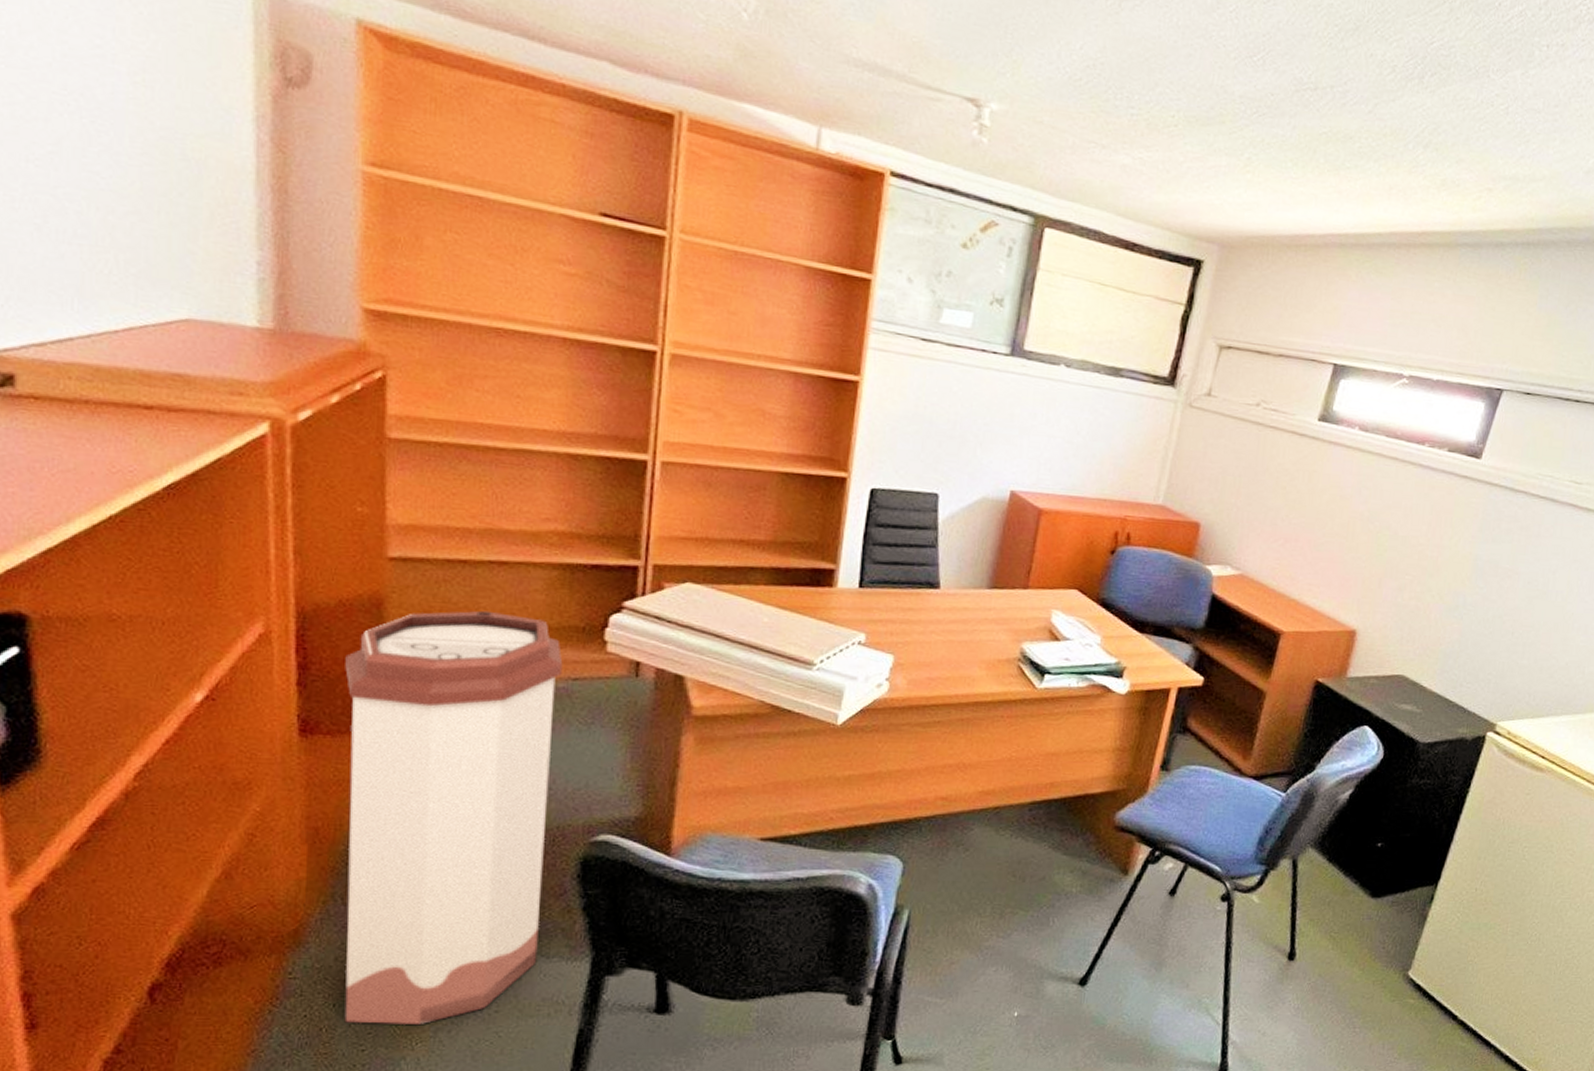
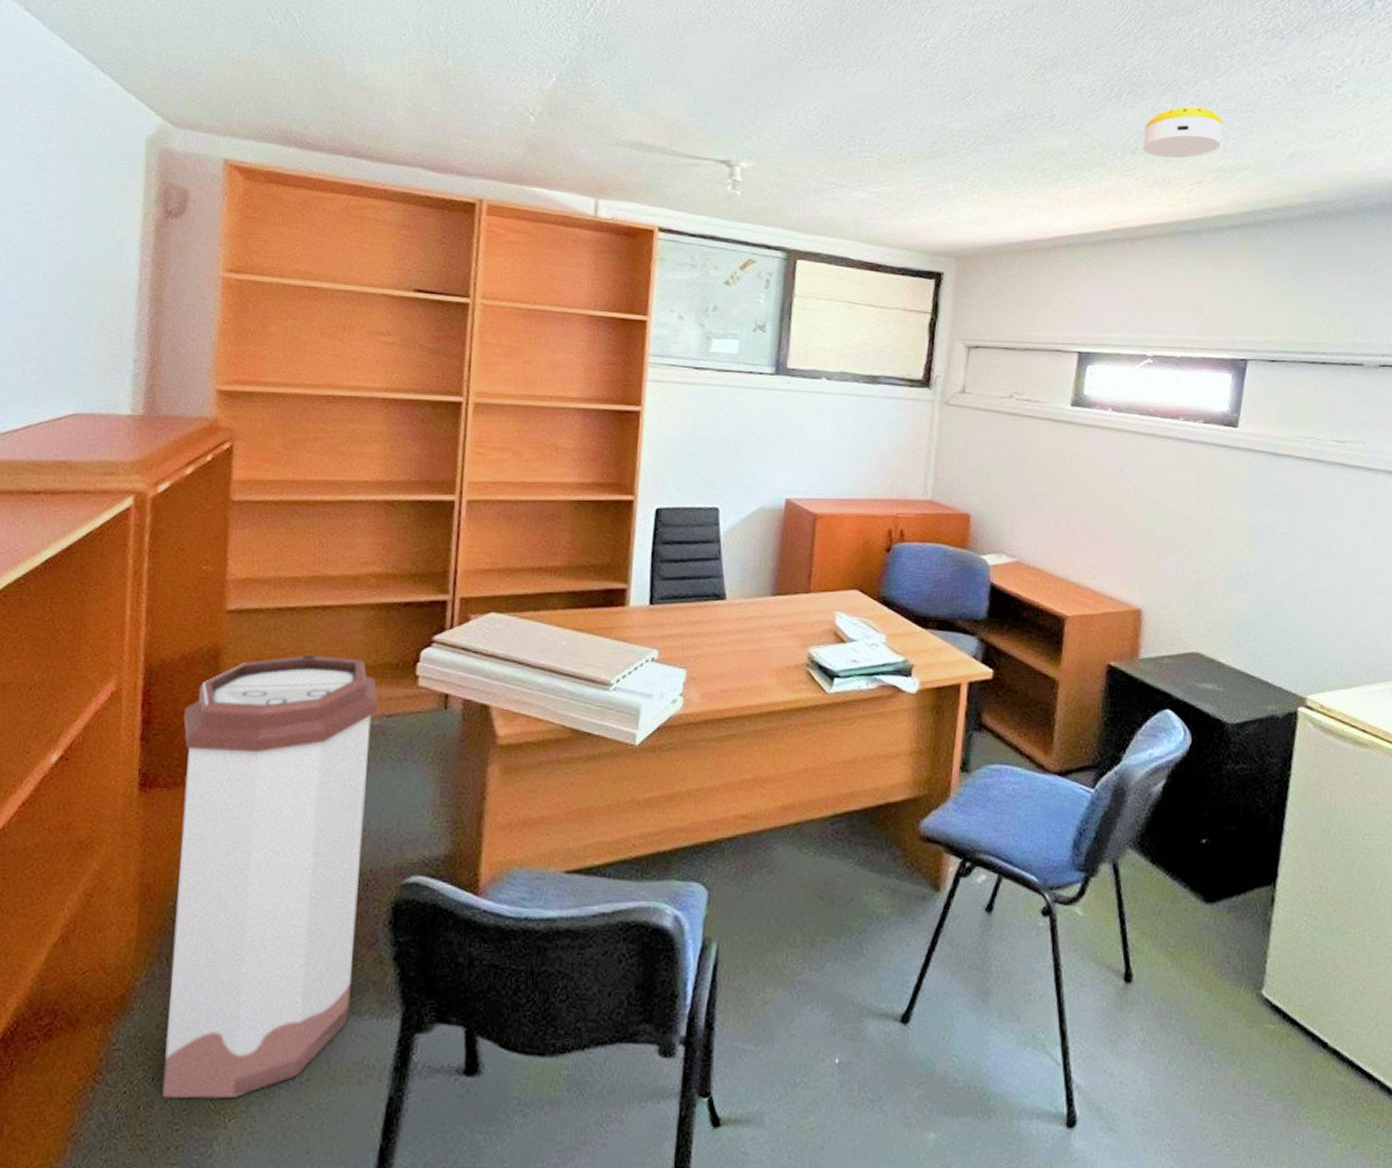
smoke detector: none [1437,99,1527,160] -> present [1143,107,1224,159]

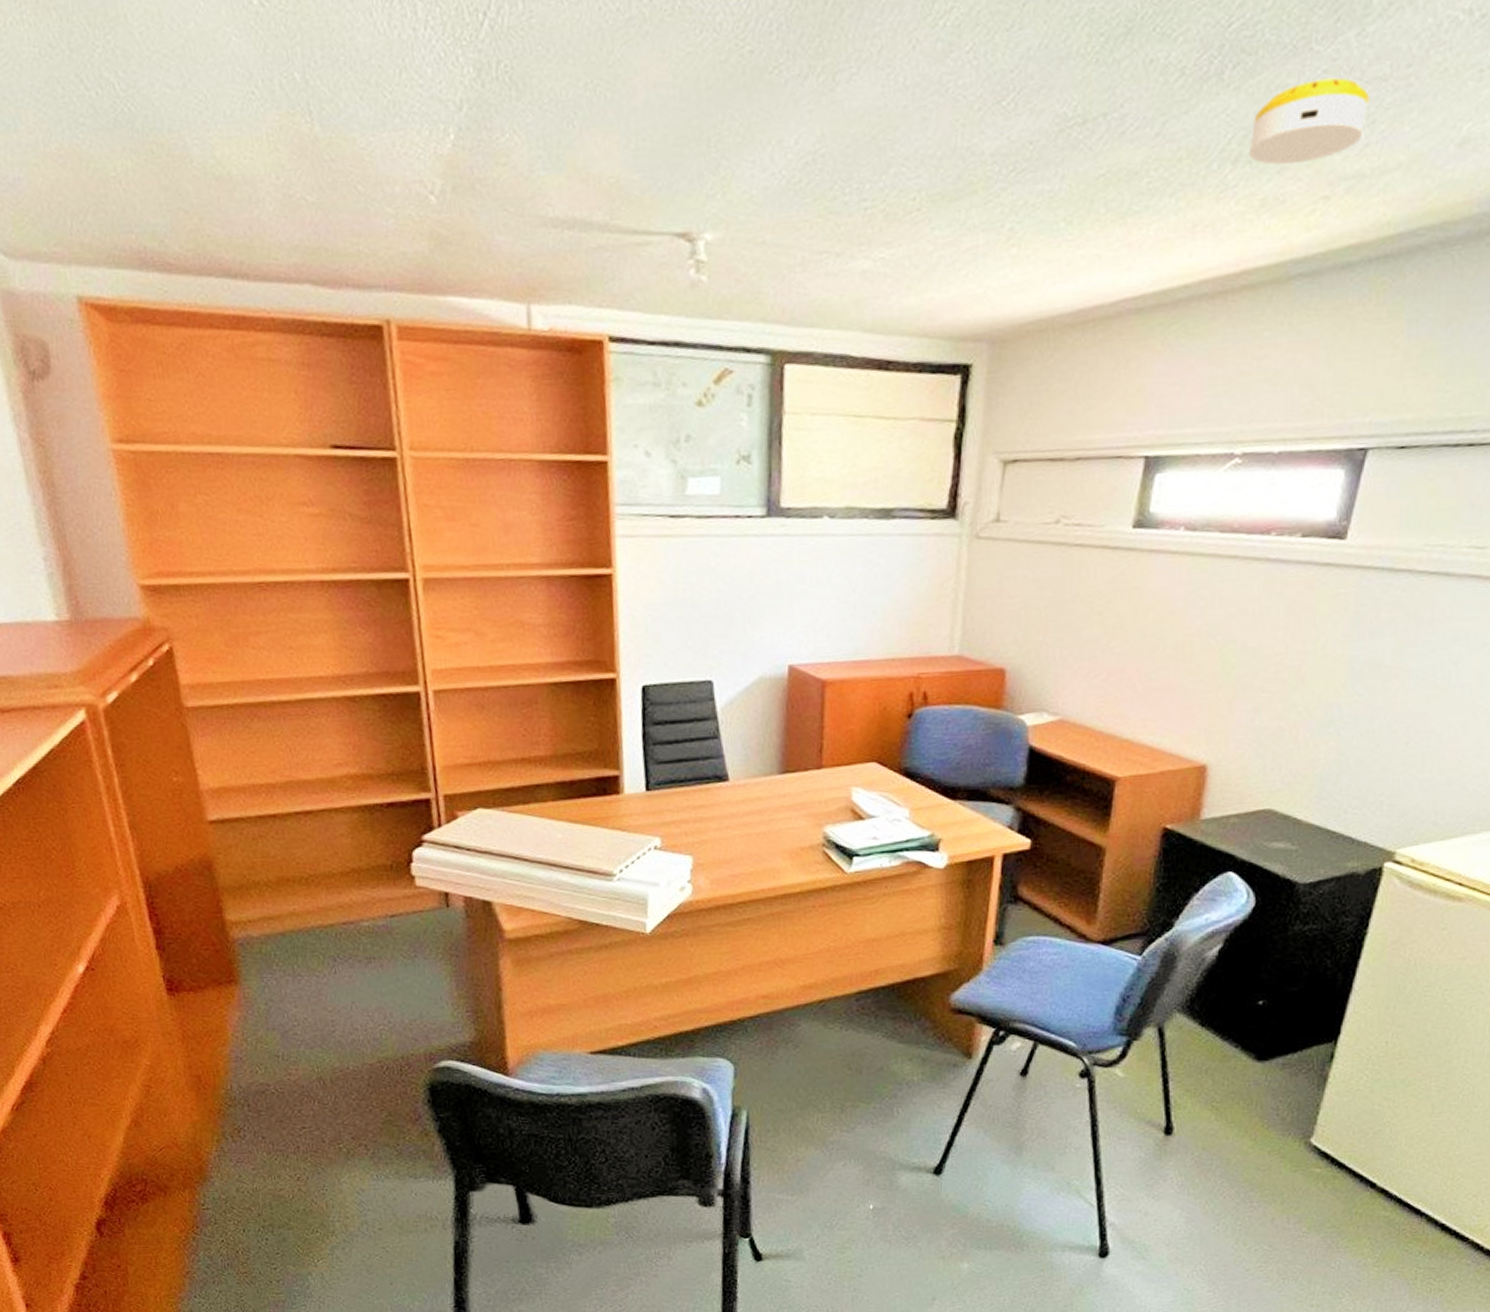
trash can: present [162,654,378,1099] -> none [191,860,407,1245]

